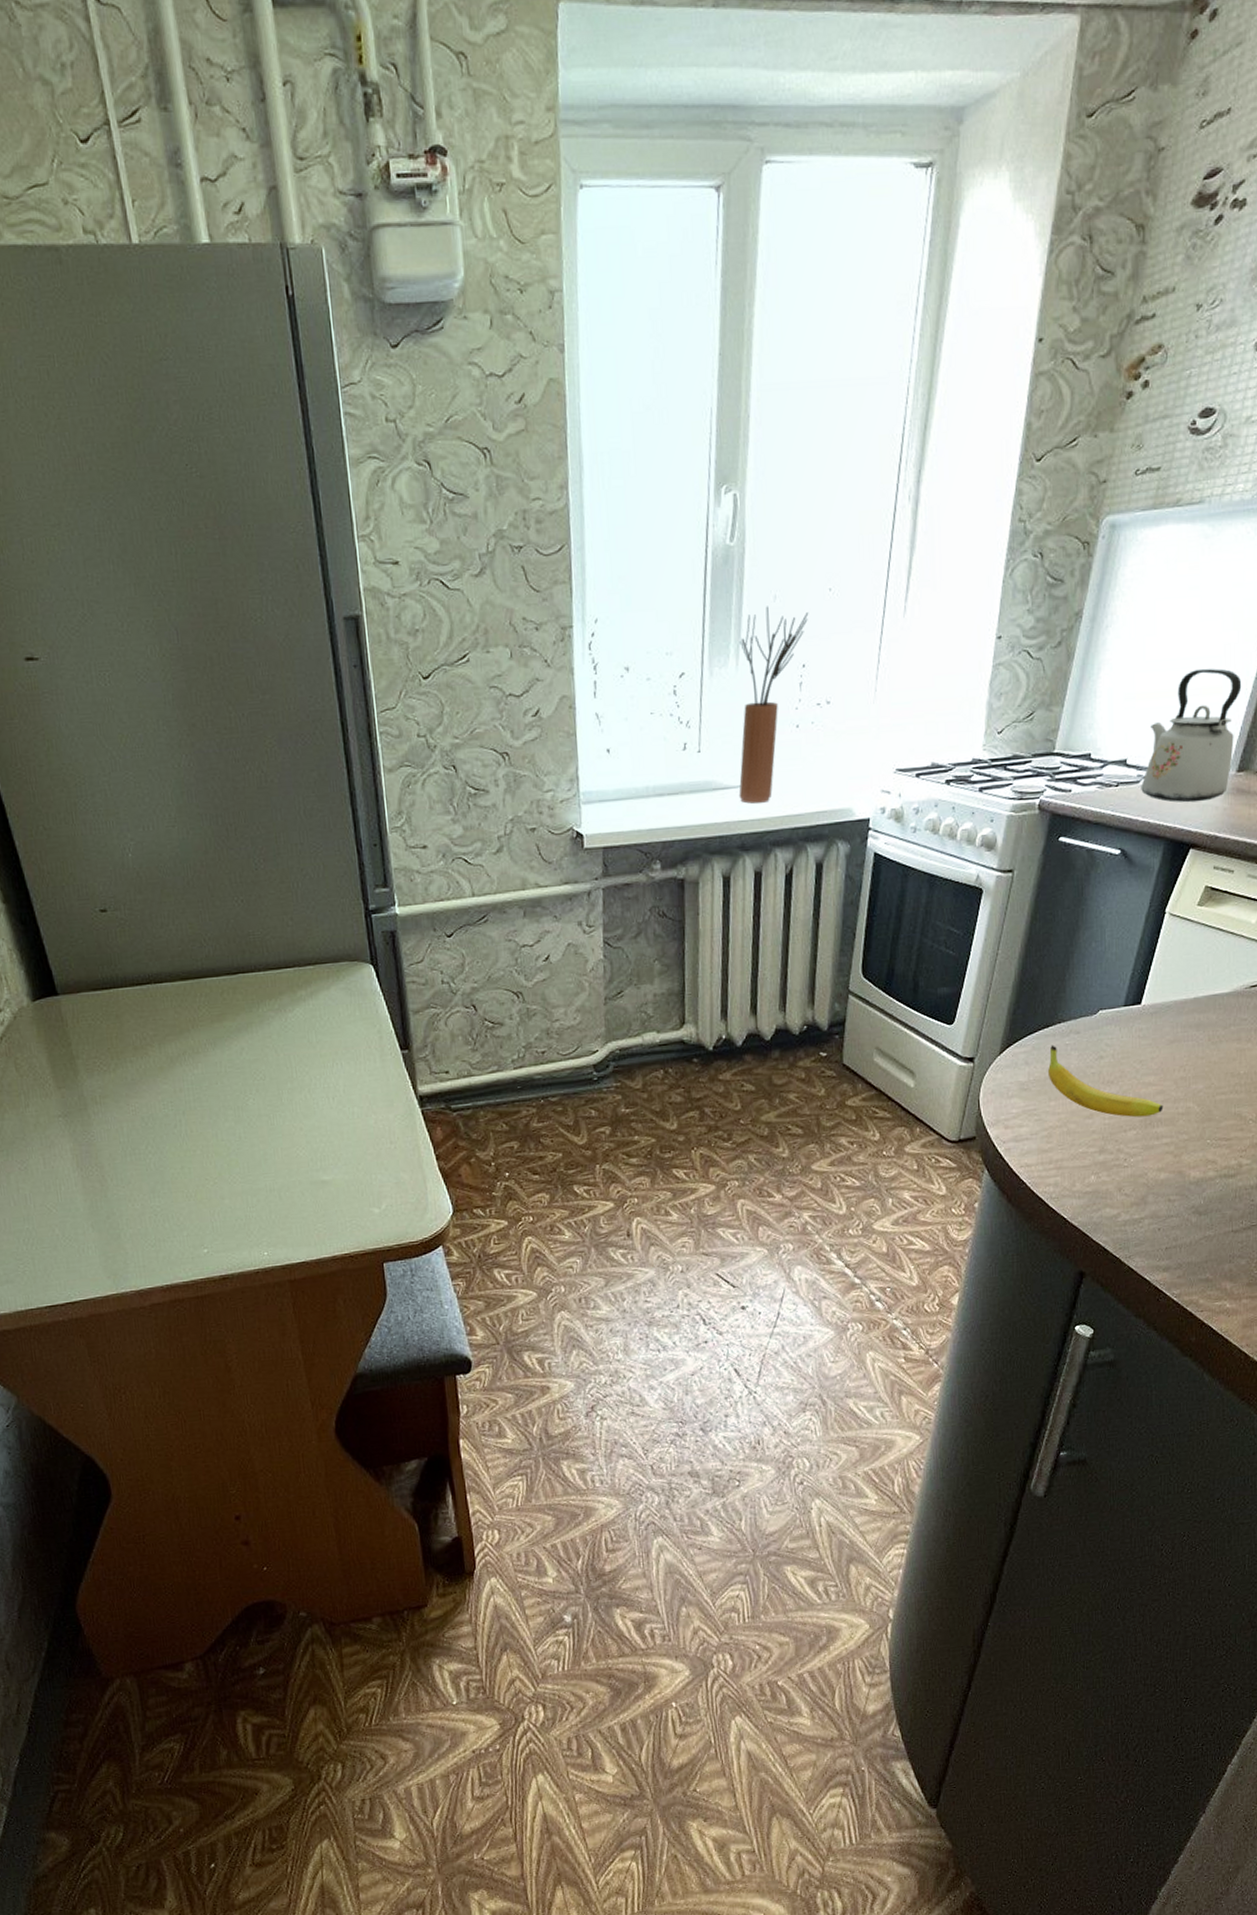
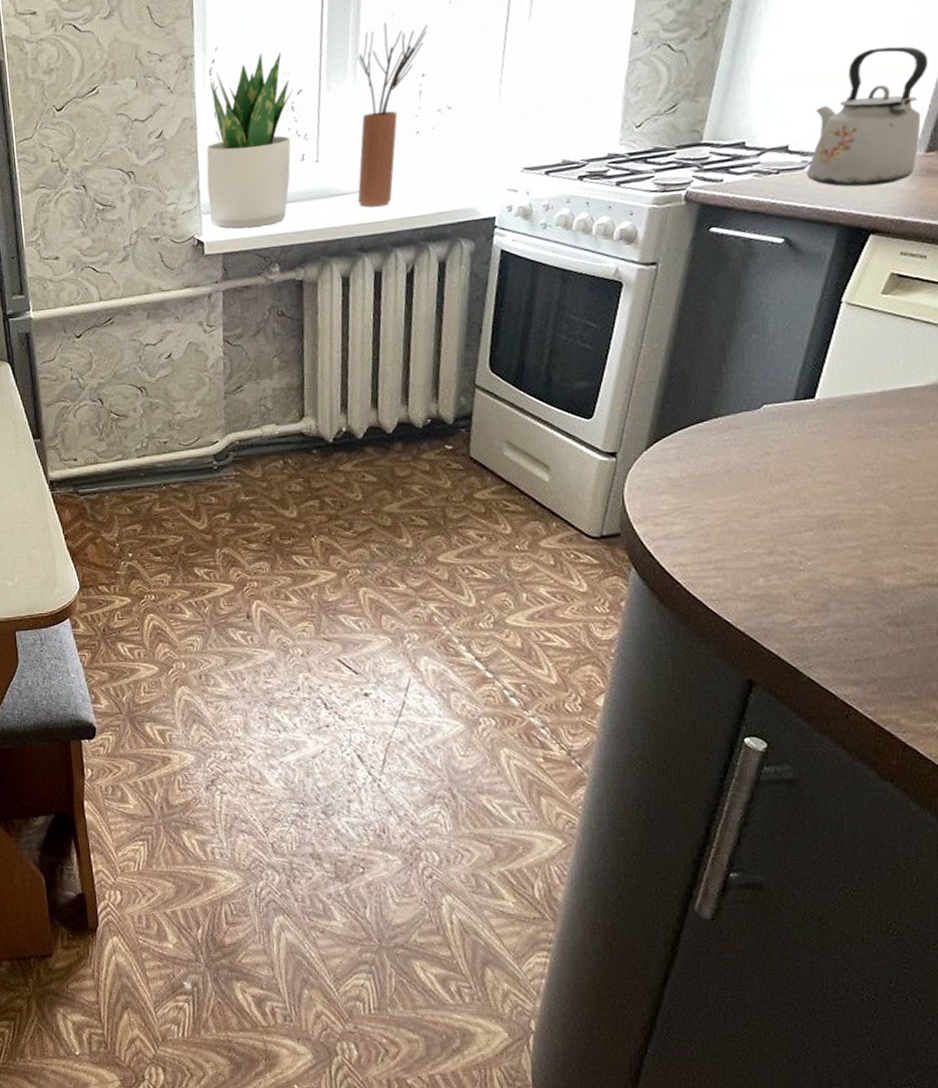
planter: none [585,630,675,821] -> present [206,52,293,229]
fruit: present [1047,1045,1164,1118] -> none [703,440,847,518]

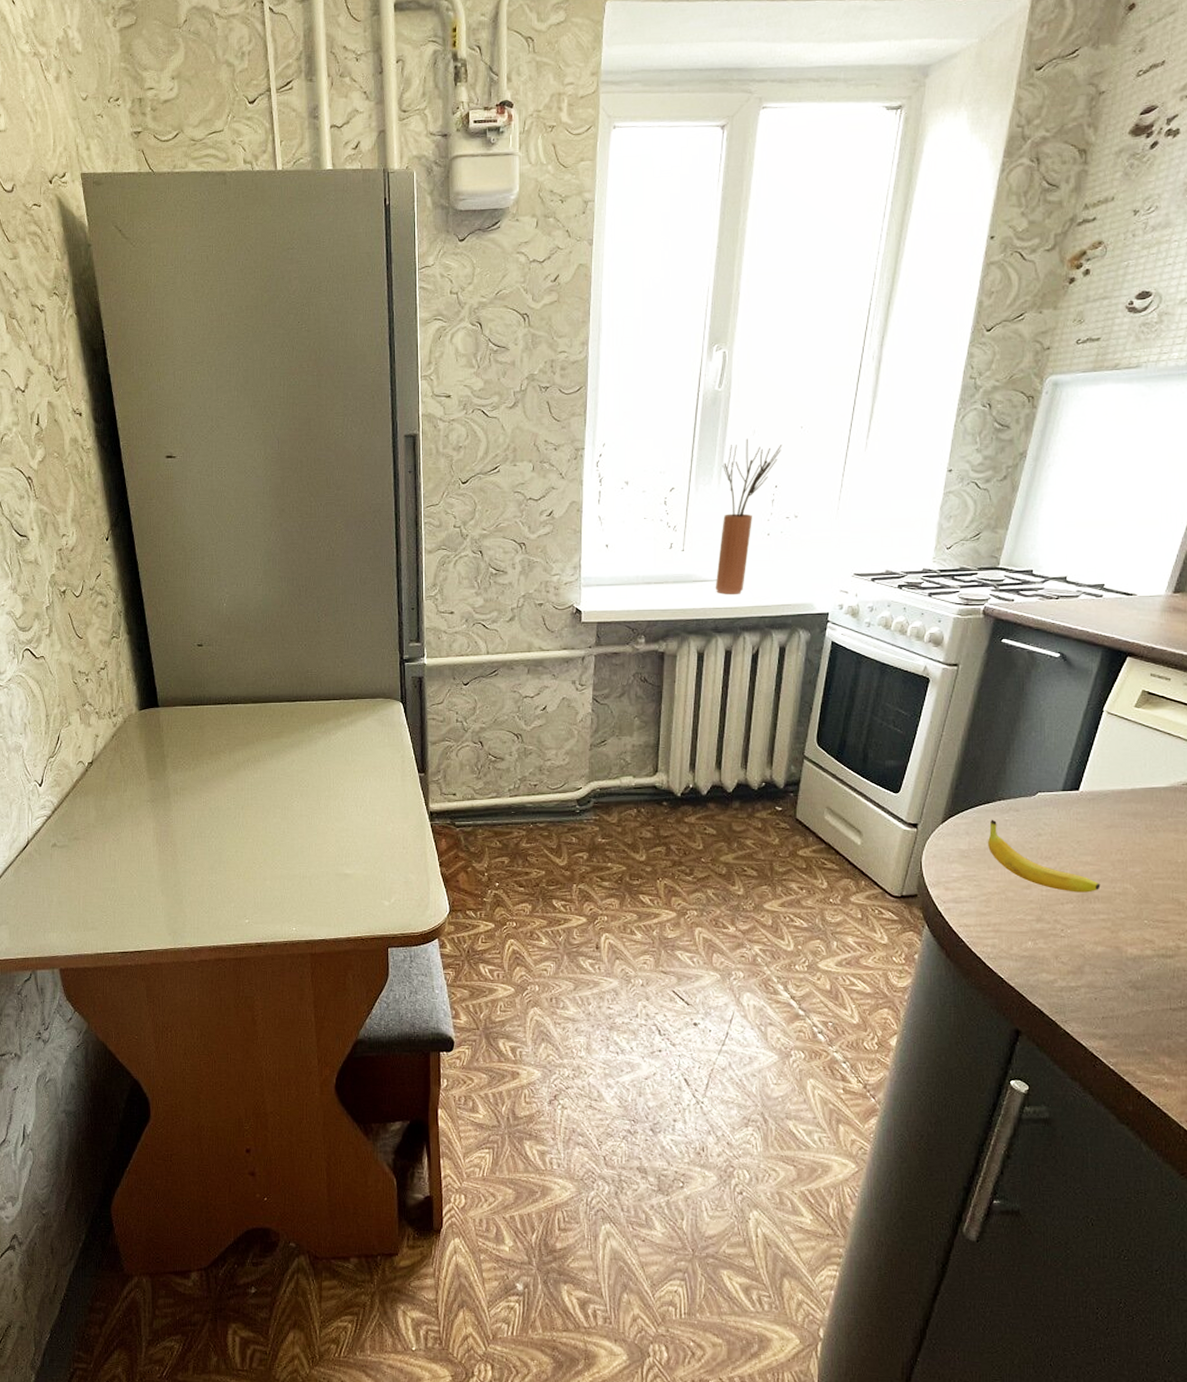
planter: present [206,52,293,229] -> none [588,453,667,602]
fruit: none [703,440,847,518] -> present [987,819,1101,893]
kettle: present [806,46,929,187] -> none [1080,504,1178,617]

